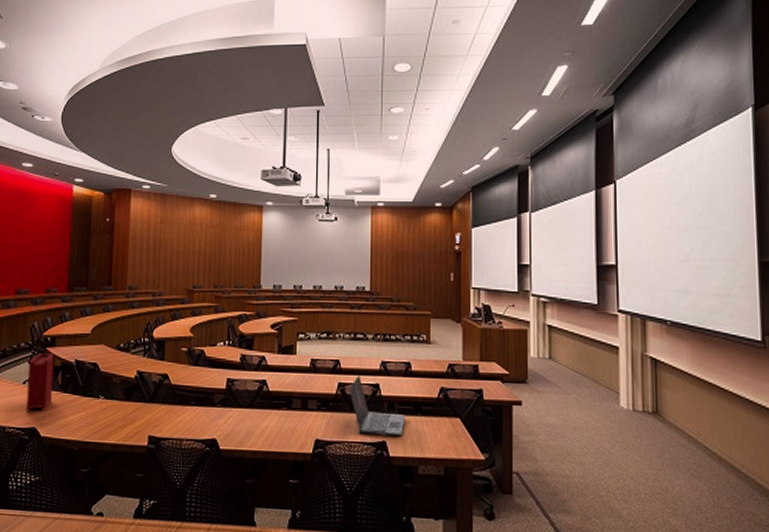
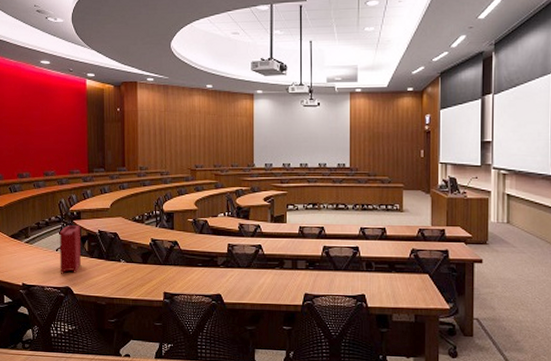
laptop computer: present [349,376,405,438] -> none [333,240,381,291]

